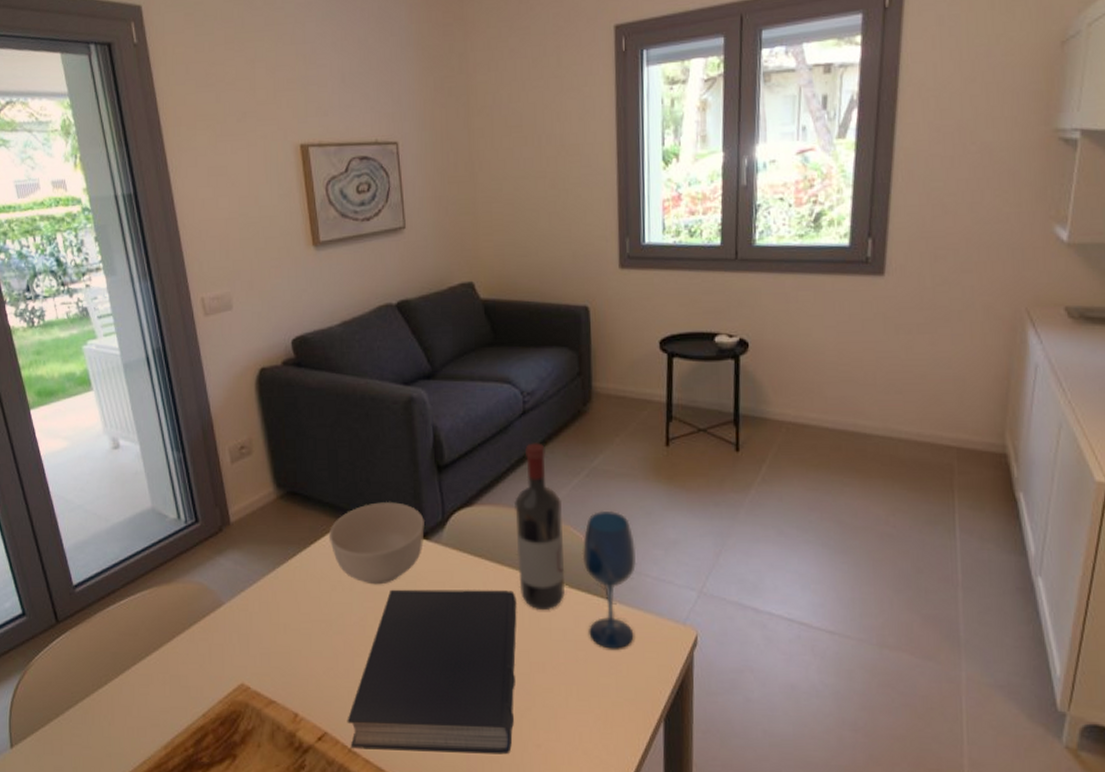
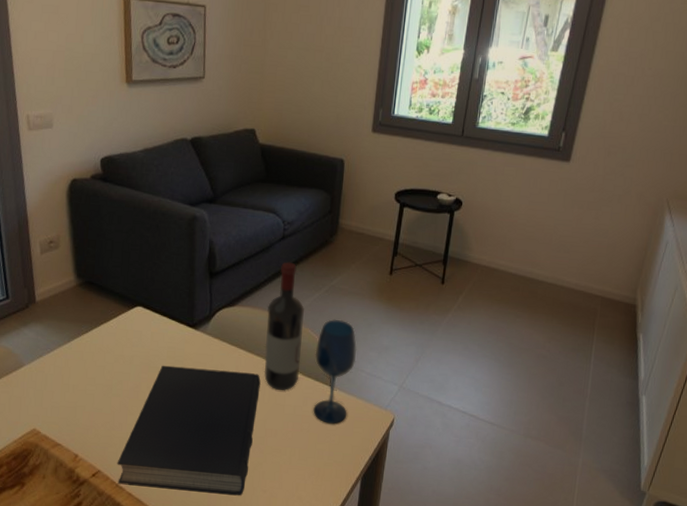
bowl: present [328,502,425,585] -> none [116,296,195,361]

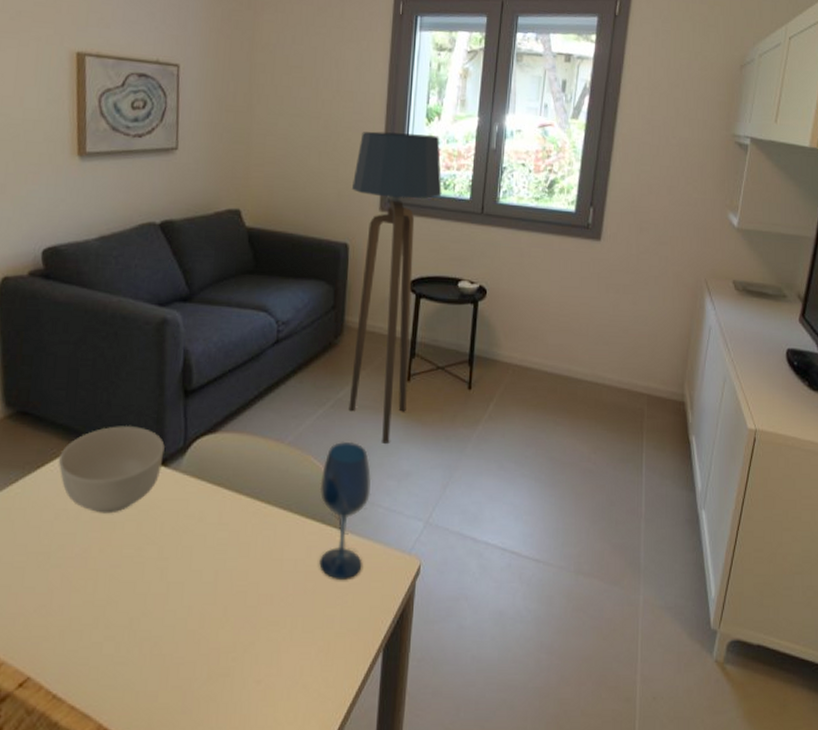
bowl: none [116,296,195,361] -> present [58,426,165,514]
book: present [117,365,261,496] -> none [54,518,252,694]
wine bottle: present [264,262,304,390] -> none [255,372,305,540]
floor lamp: none [340,63,428,323] -> present [348,131,442,443]

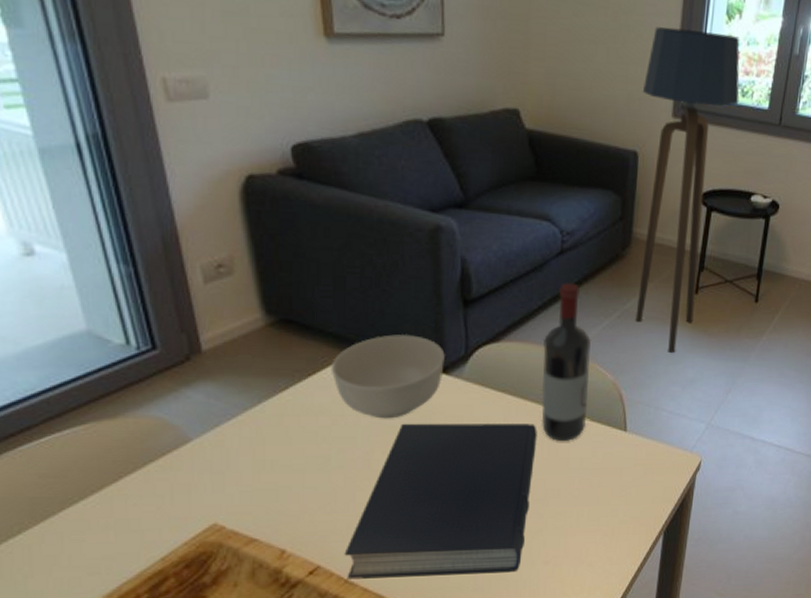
book: none [54,518,252,694] -> present [344,423,537,579]
wine bottle: none [255,372,305,540] -> present [541,282,591,441]
wineglass: present [319,441,372,579] -> none [605,350,657,475]

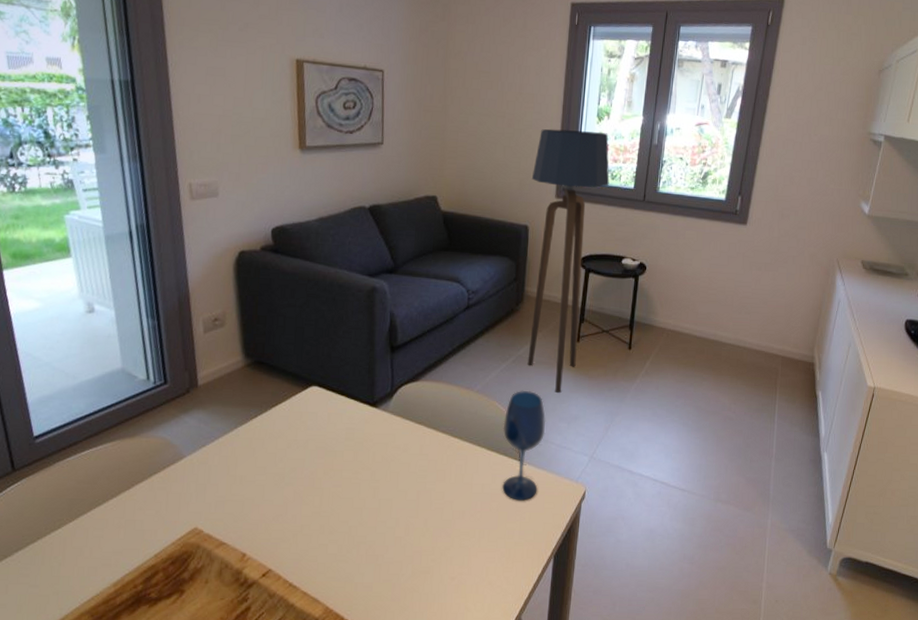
bowl: present [330,334,445,419] -> none [289,374,375,444]
book: present [344,423,537,579] -> none [290,448,447,586]
wine bottle: present [541,282,591,441] -> none [450,332,491,468]
wineglass: none [605,350,657,475] -> present [502,390,546,501]

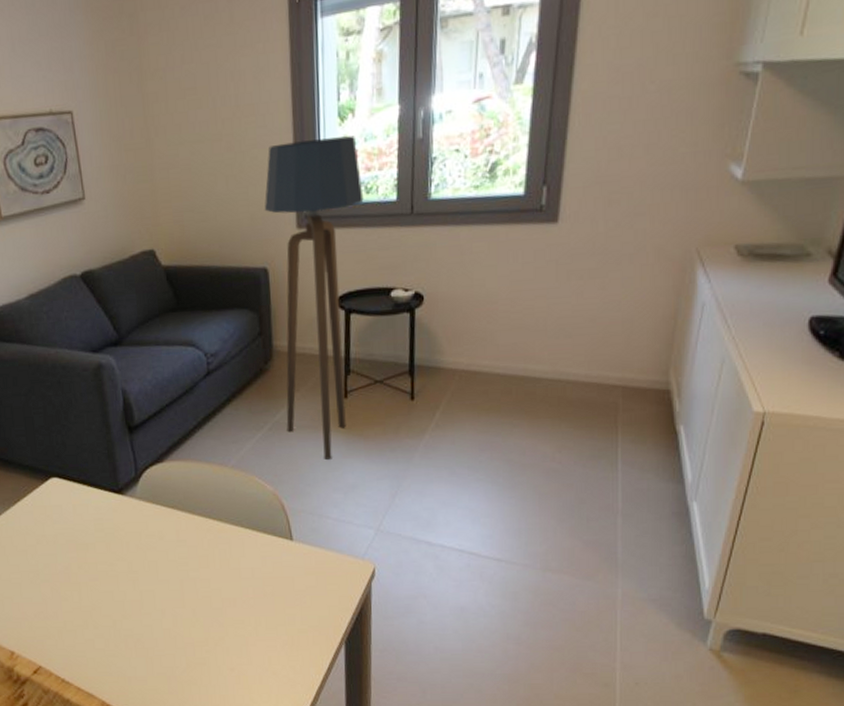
wineglass: present [502,390,546,501] -> none [266,460,319,584]

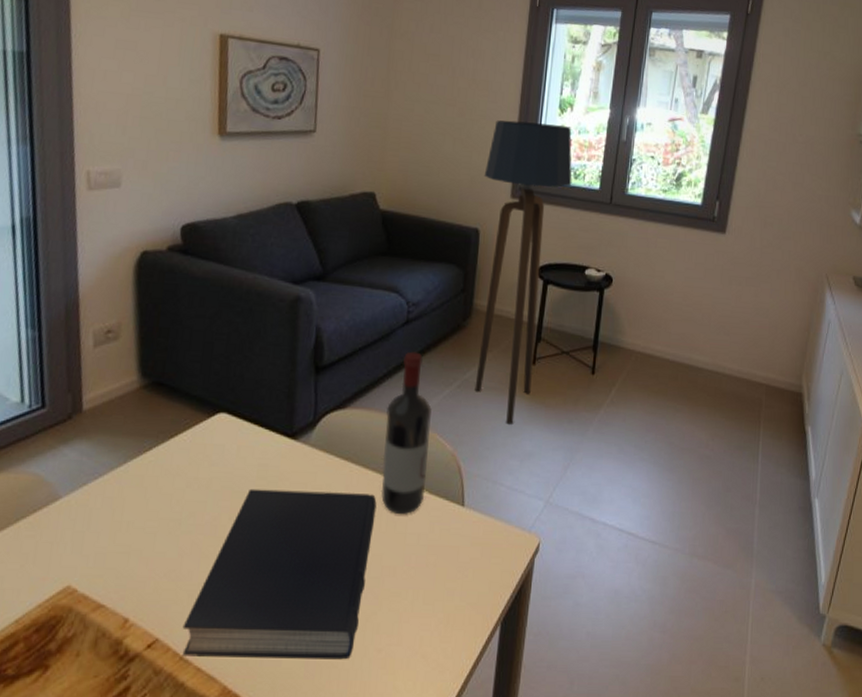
book: none [58,536,209,679] -> present [182,488,377,660]
wine bottle: none [201,401,252,552] -> present [381,351,432,514]

